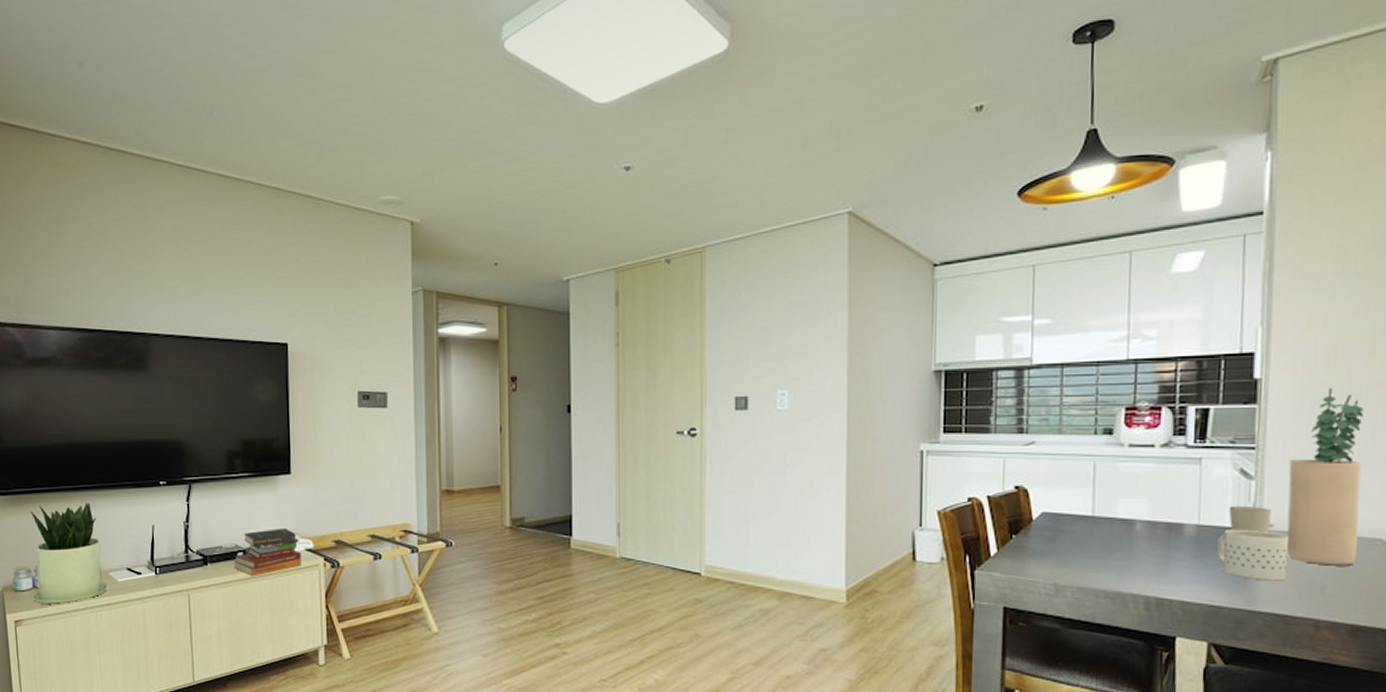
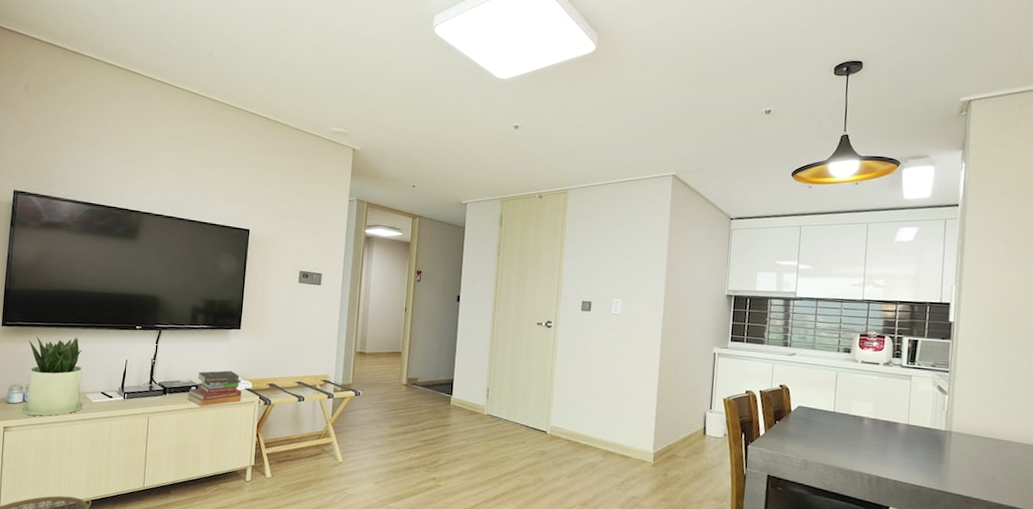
mug: present [1217,529,1290,581] -> none [920,429,971,471]
cup: present [1228,507,1275,534] -> none [929,413,961,435]
vase: present [1286,388,1365,566] -> none [968,333,1024,463]

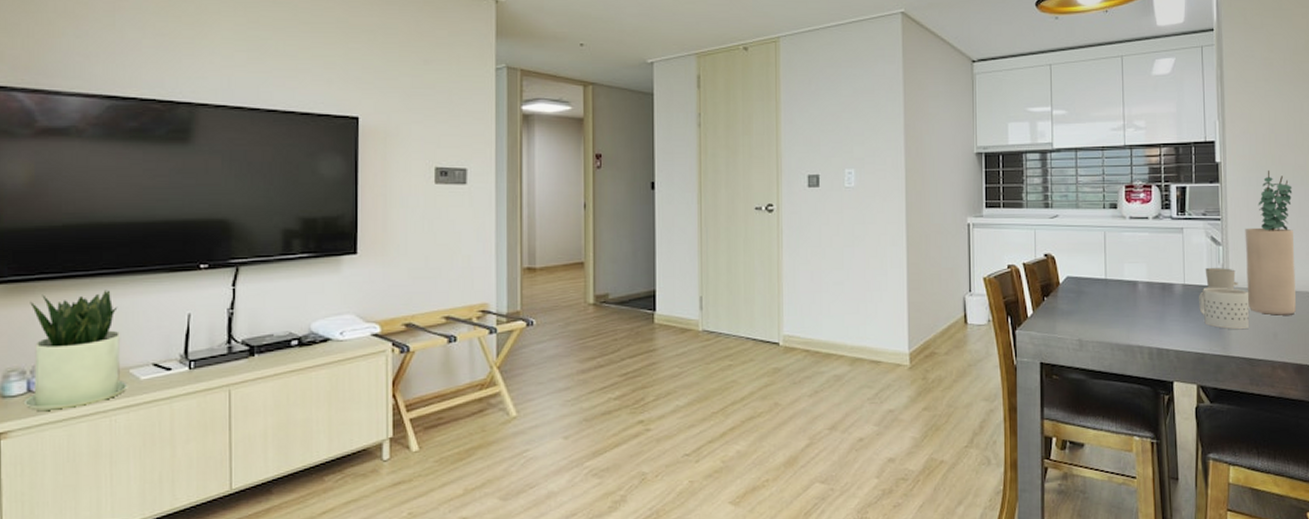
books: present [186,370,242,407] -> none [285,313,366,367]
mug: none [920,429,971,471] -> present [1199,287,1250,330]
cup: none [929,413,961,435] -> present [1205,268,1238,290]
vase: none [968,333,1024,463] -> present [1245,171,1297,316]

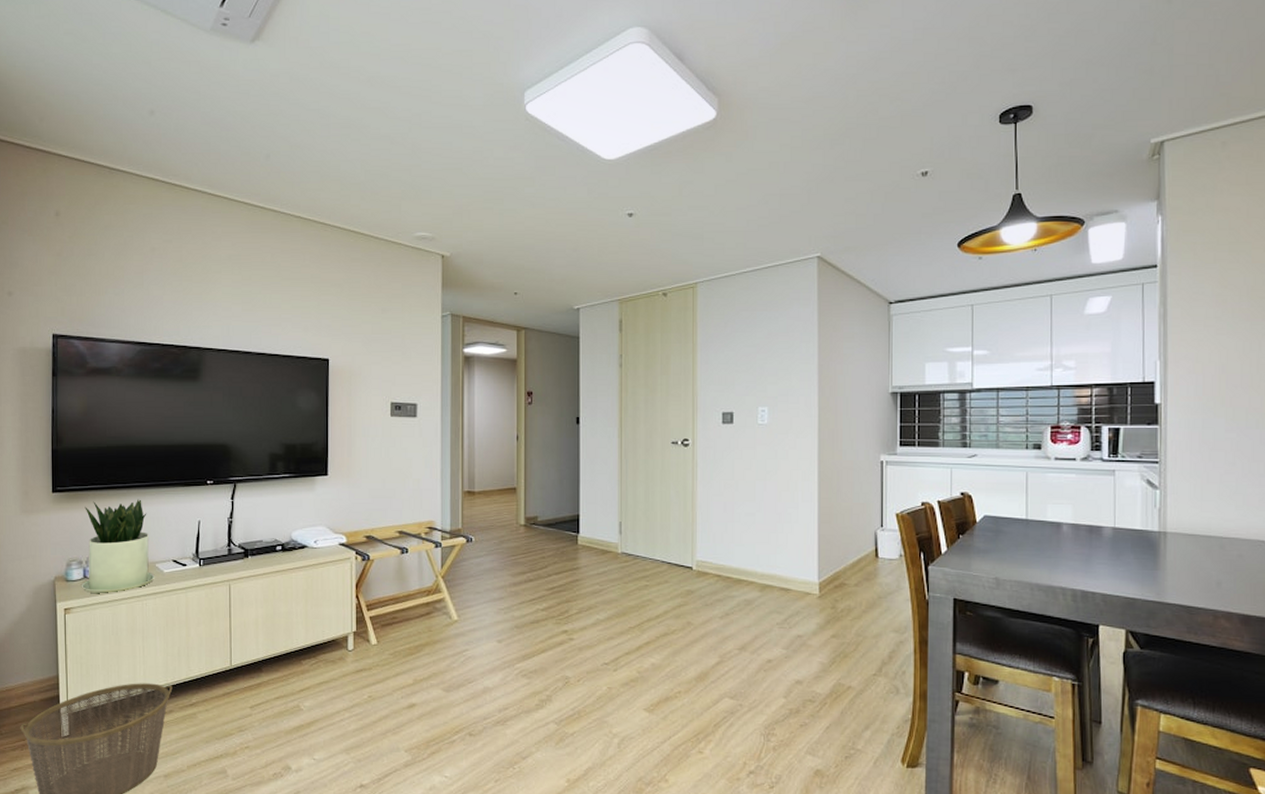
mug: present [1199,287,1250,330] -> none [1131,531,1190,576]
cup: present [1205,268,1238,290] -> none [1138,512,1177,535]
vase: present [1245,171,1297,316] -> none [1186,413,1246,564]

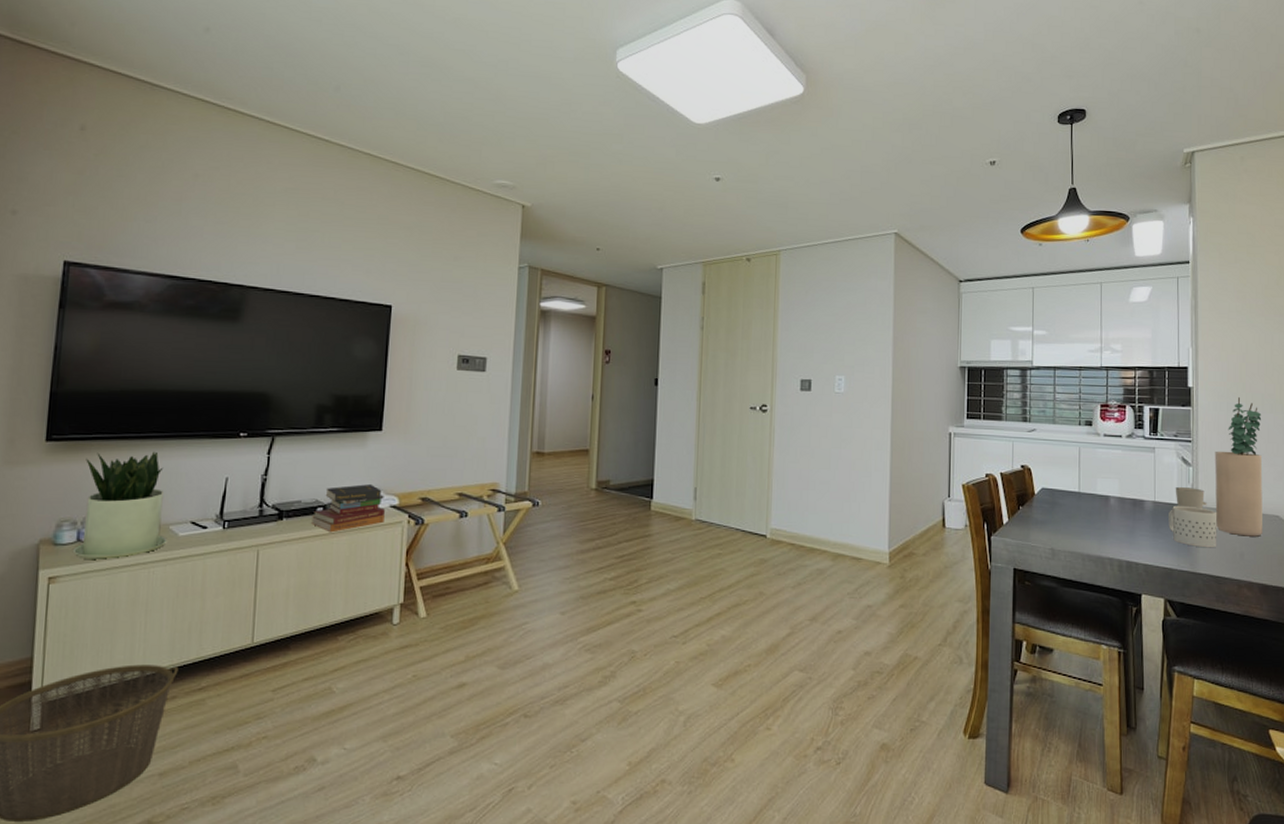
books: none [272,525,335,569] -> present [310,484,385,533]
mug: none [1131,531,1190,576] -> present [1168,505,1218,548]
cup: none [1138,512,1177,535] -> present [1175,487,1207,510]
vase: none [1186,413,1246,564] -> present [1214,397,1263,537]

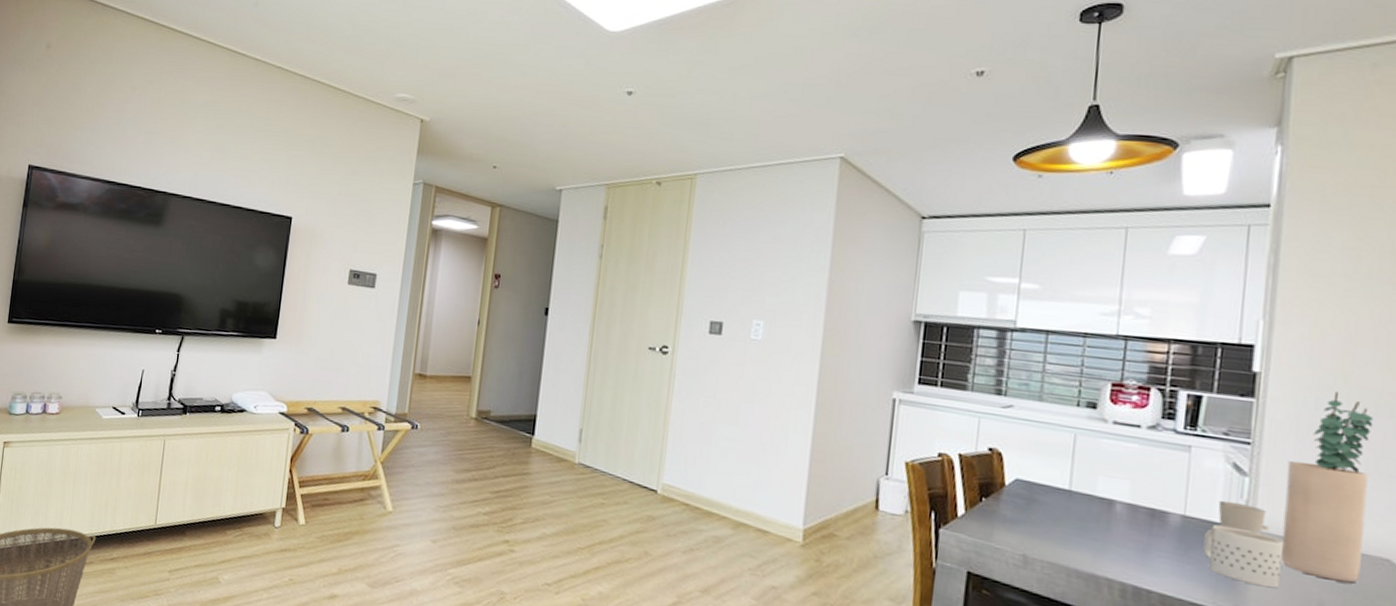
planter: present [72,451,167,559] -> none [22,336,94,433]
books: present [310,484,385,533] -> none [209,388,274,432]

